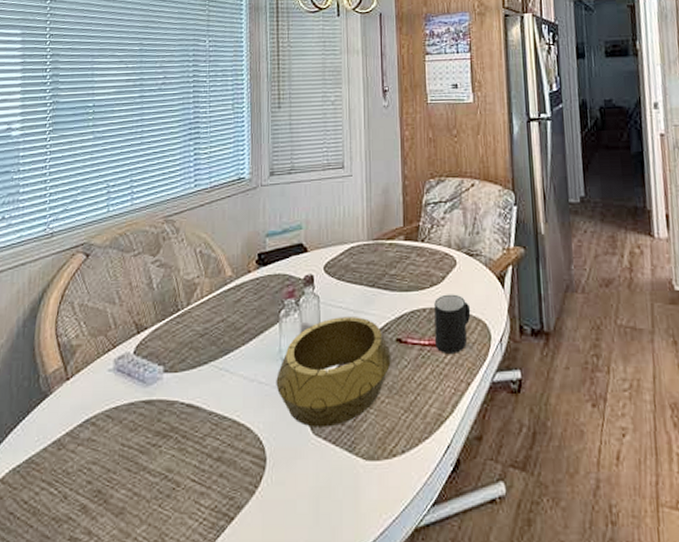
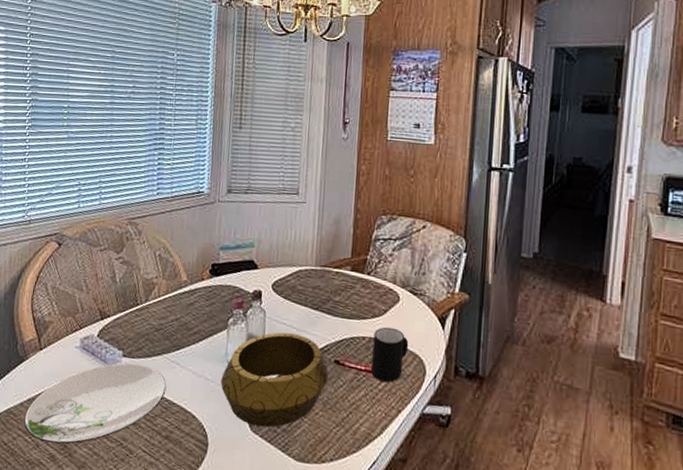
plate: none [48,379,216,491] -> present [24,363,167,444]

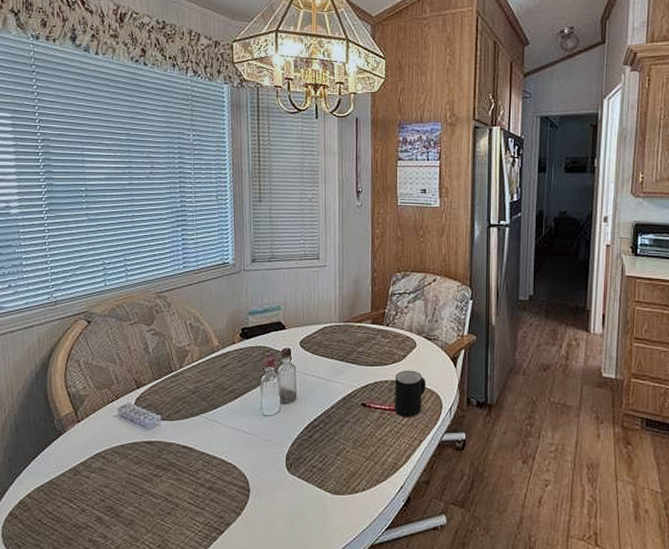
plate: present [24,363,167,444] -> none [67,426,206,507]
decorative bowl: present [221,332,329,428] -> none [258,384,356,469]

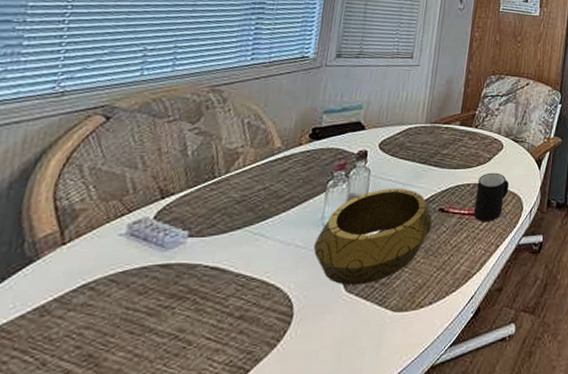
decorative bowl: none [258,384,356,469] -> present [313,189,433,285]

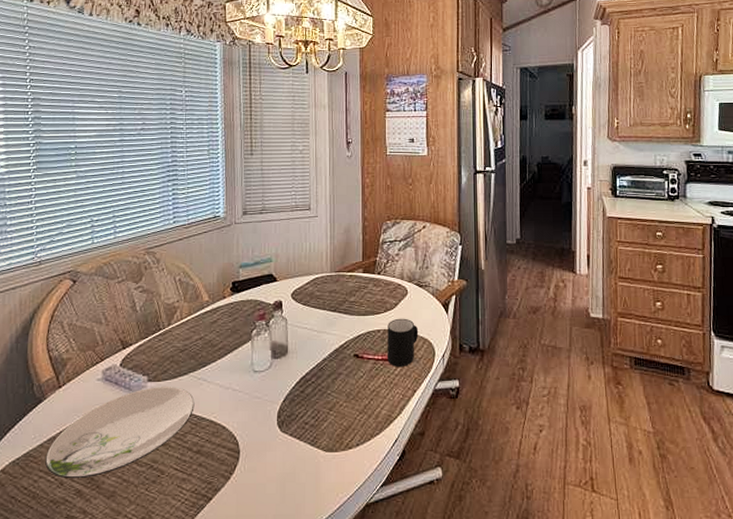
plate: none [23,243,246,358] -> present [45,387,195,479]
decorative bowl: present [313,189,433,285] -> none [248,336,349,426]

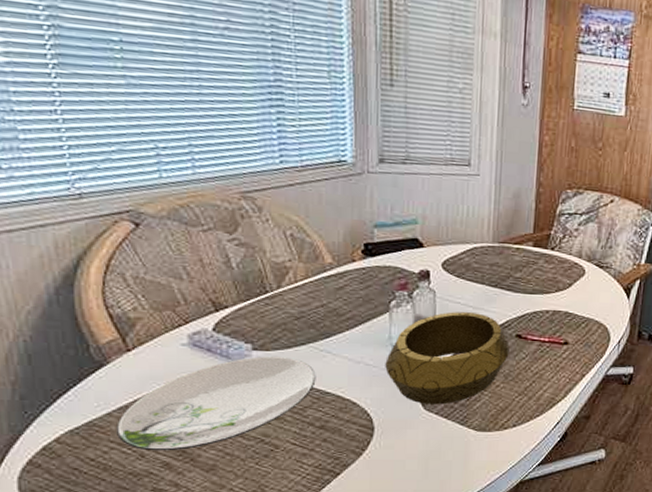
decorative bowl: none [248,336,349,426] -> present [385,312,510,405]
mug: present [388,318,419,367] -> none [555,299,594,350]

